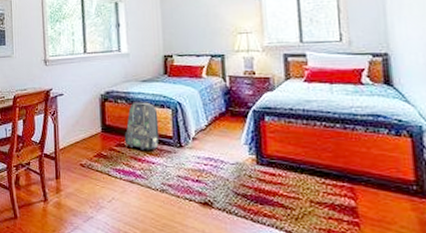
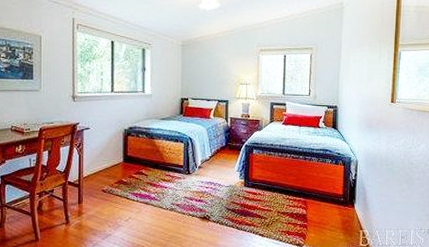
backpack: present [124,102,159,150] -> none [143,137,173,177]

